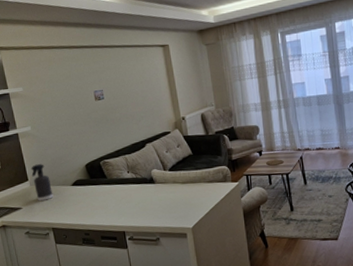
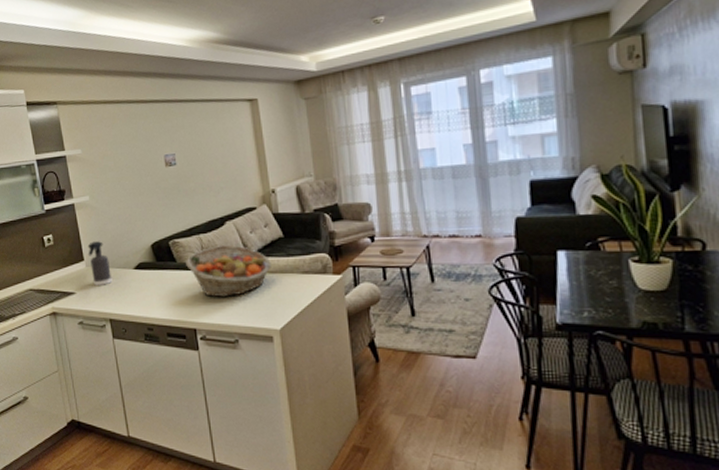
fruit basket: none [115,162,184,205] -> present [186,245,271,297]

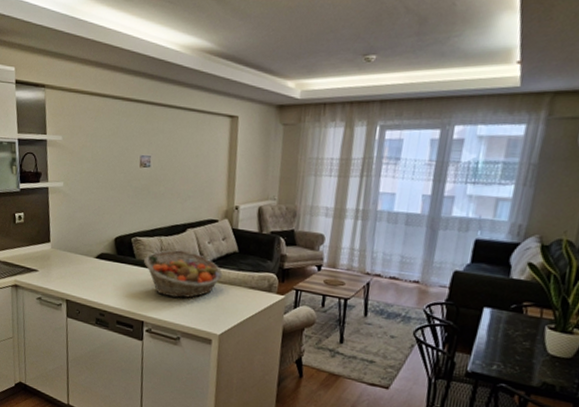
spray bottle: present [87,241,113,285] -> none [54,226,74,268]

